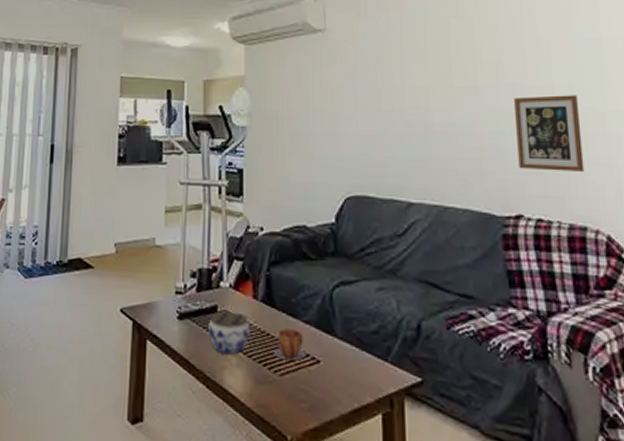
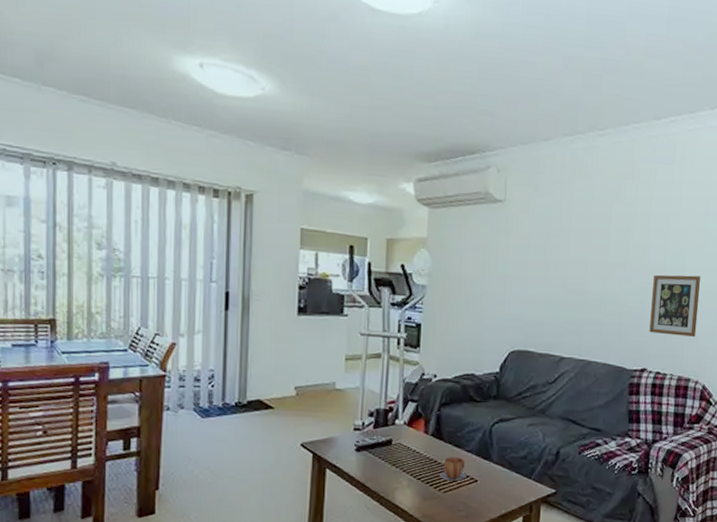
jar: present [208,311,250,355] -> none [383,444,420,478]

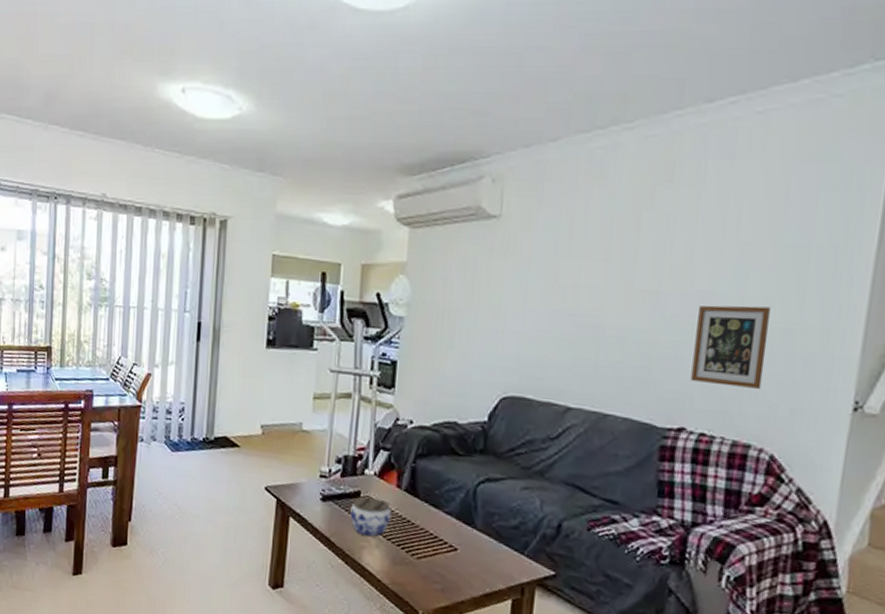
jar: none [383,444,420,478] -> present [350,497,392,537]
mug: present [439,457,467,481] -> none [412,517,444,547]

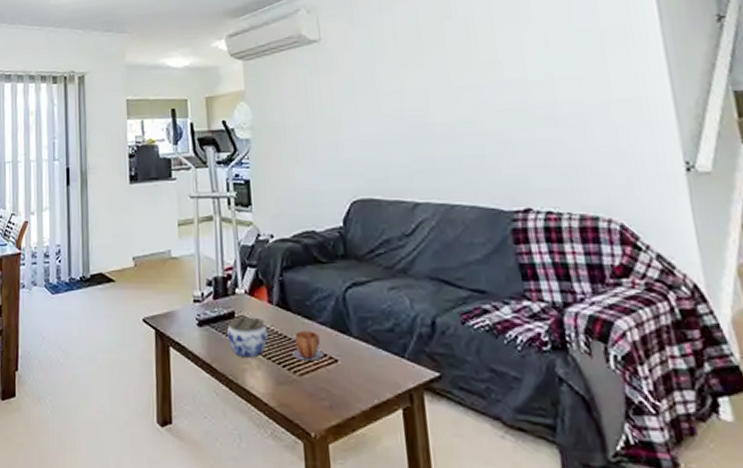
mug: none [412,517,444,547] -> present [292,331,324,361]
picture frame: present [690,305,770,389] -> none [515,86,593,164]

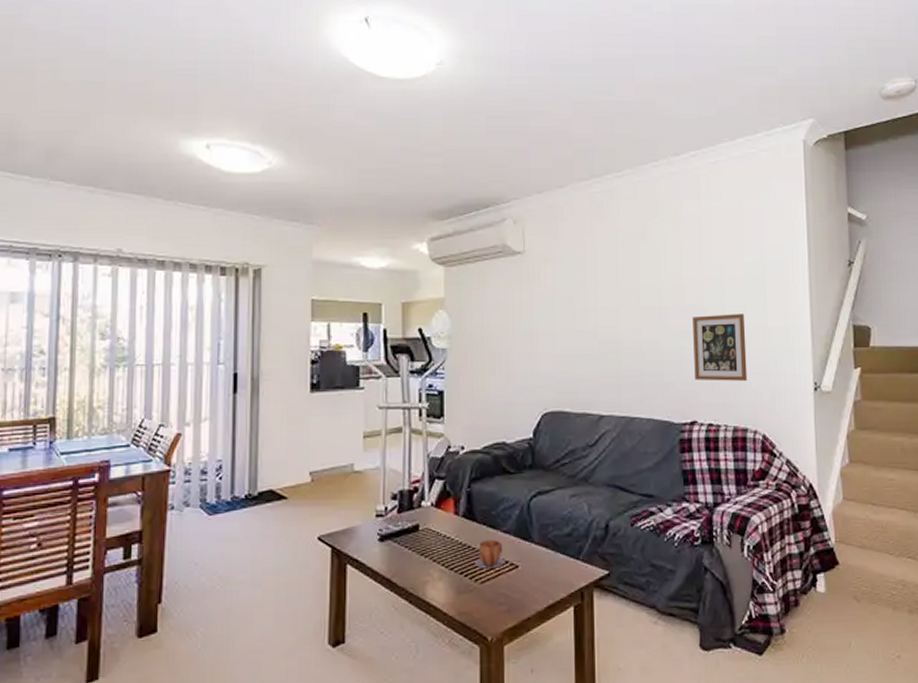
jar: present [227,317,268,358] -> none [410,529,452,570]
picture frame: none [515,86,593,164] -> present [693,313,748,381]

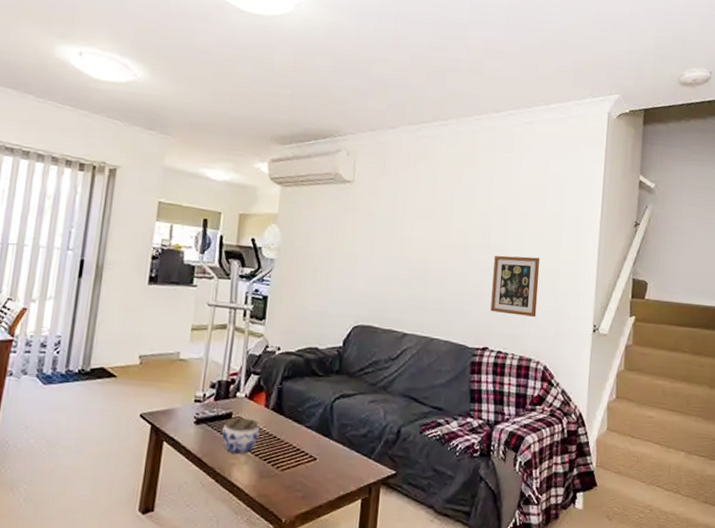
jar: none [410,529,452,570] -> present [222,418,260,454]
mug: present [474,540,505,569] -> none [278,432,306,459]

